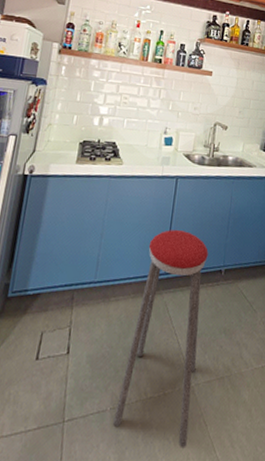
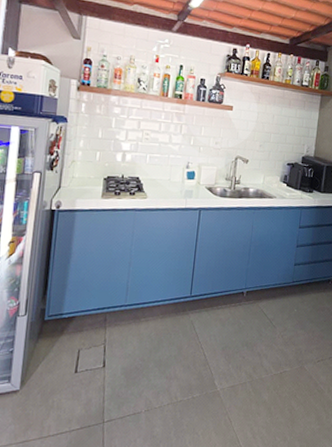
music stool: present [113,230,209,449] -> none [148,257,231,440]

